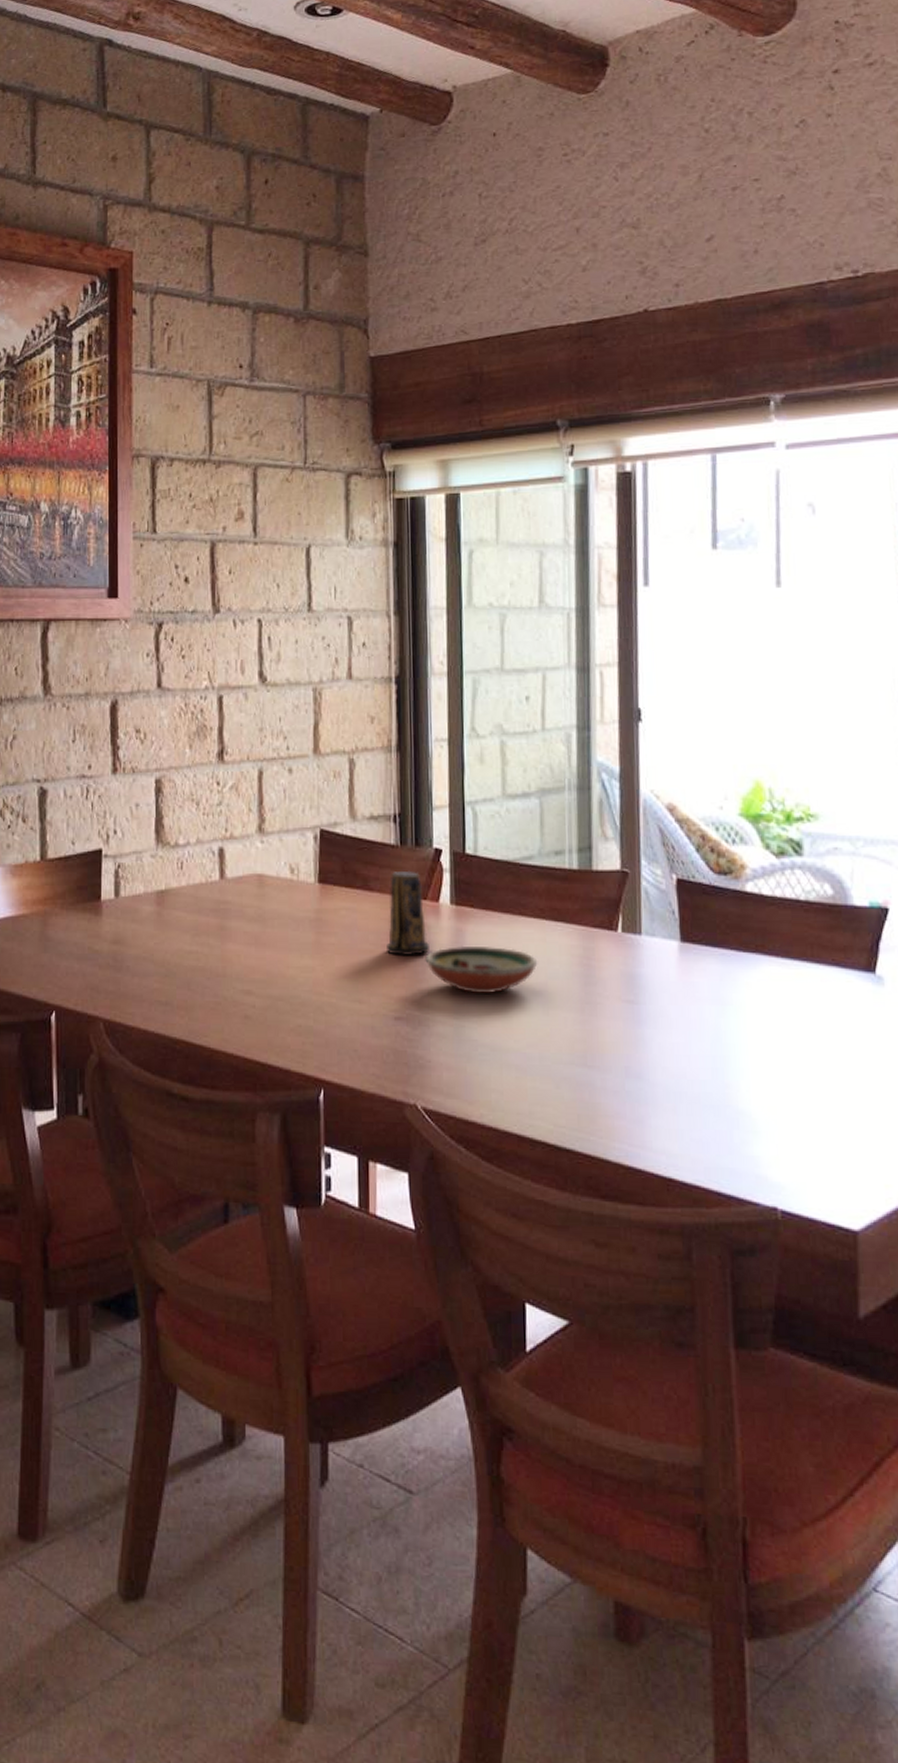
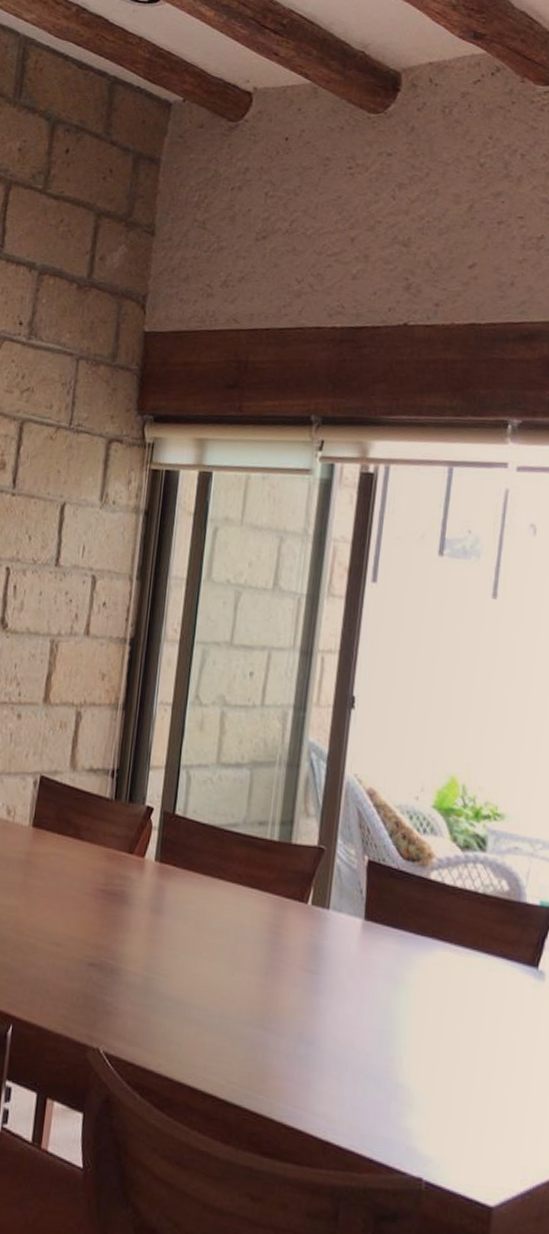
candle: present [387,870,431,957] -> none [89,824,131,907]
decorative bowl: present [425,945,538,993] -> none [124,901,230,950]

